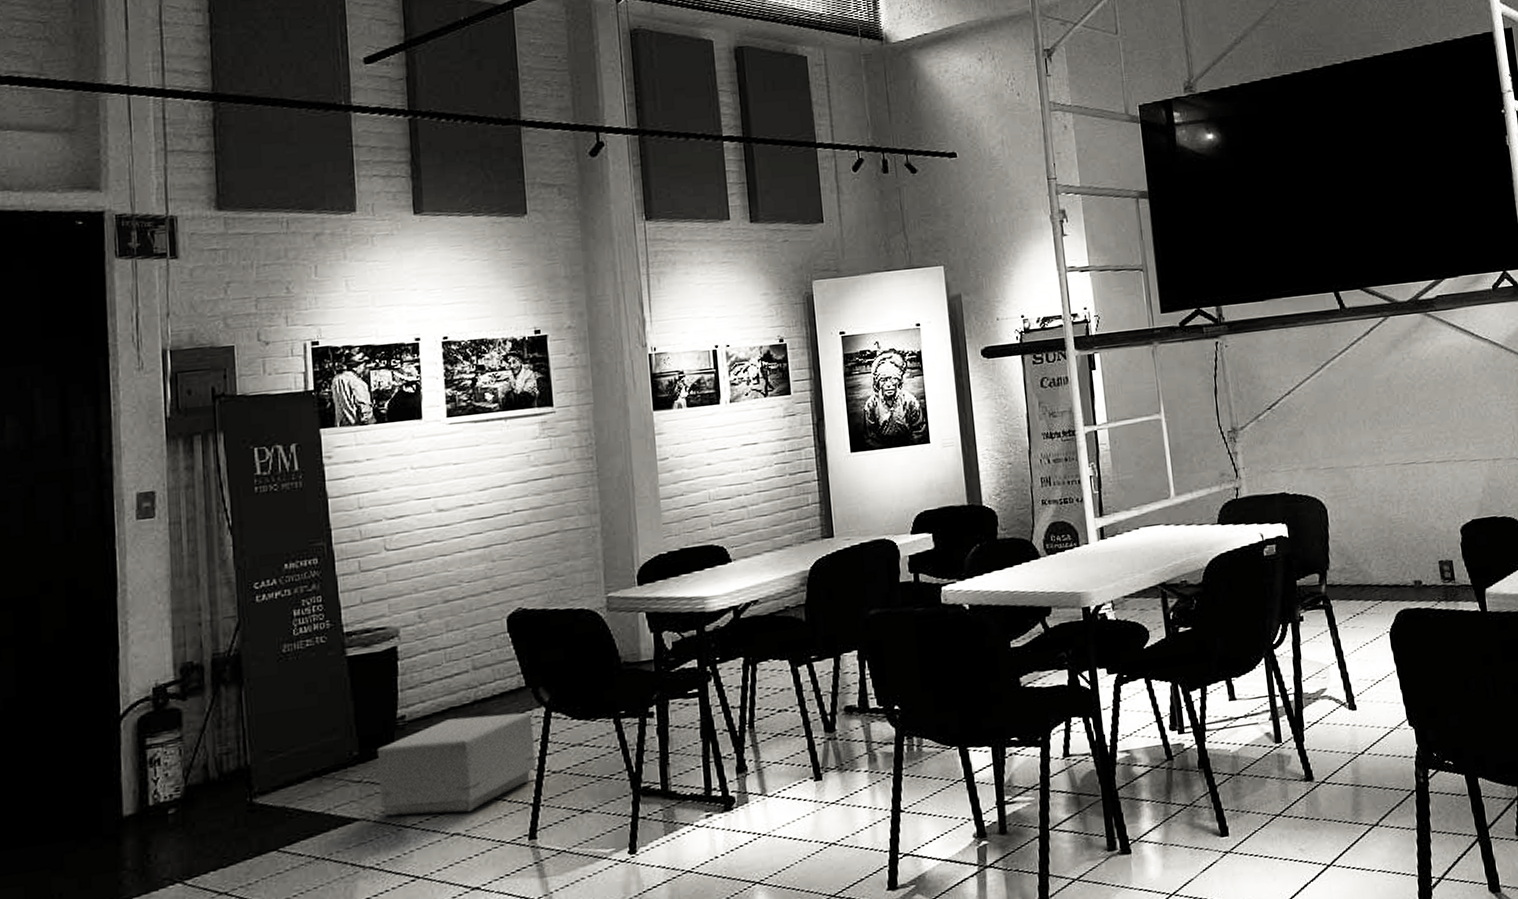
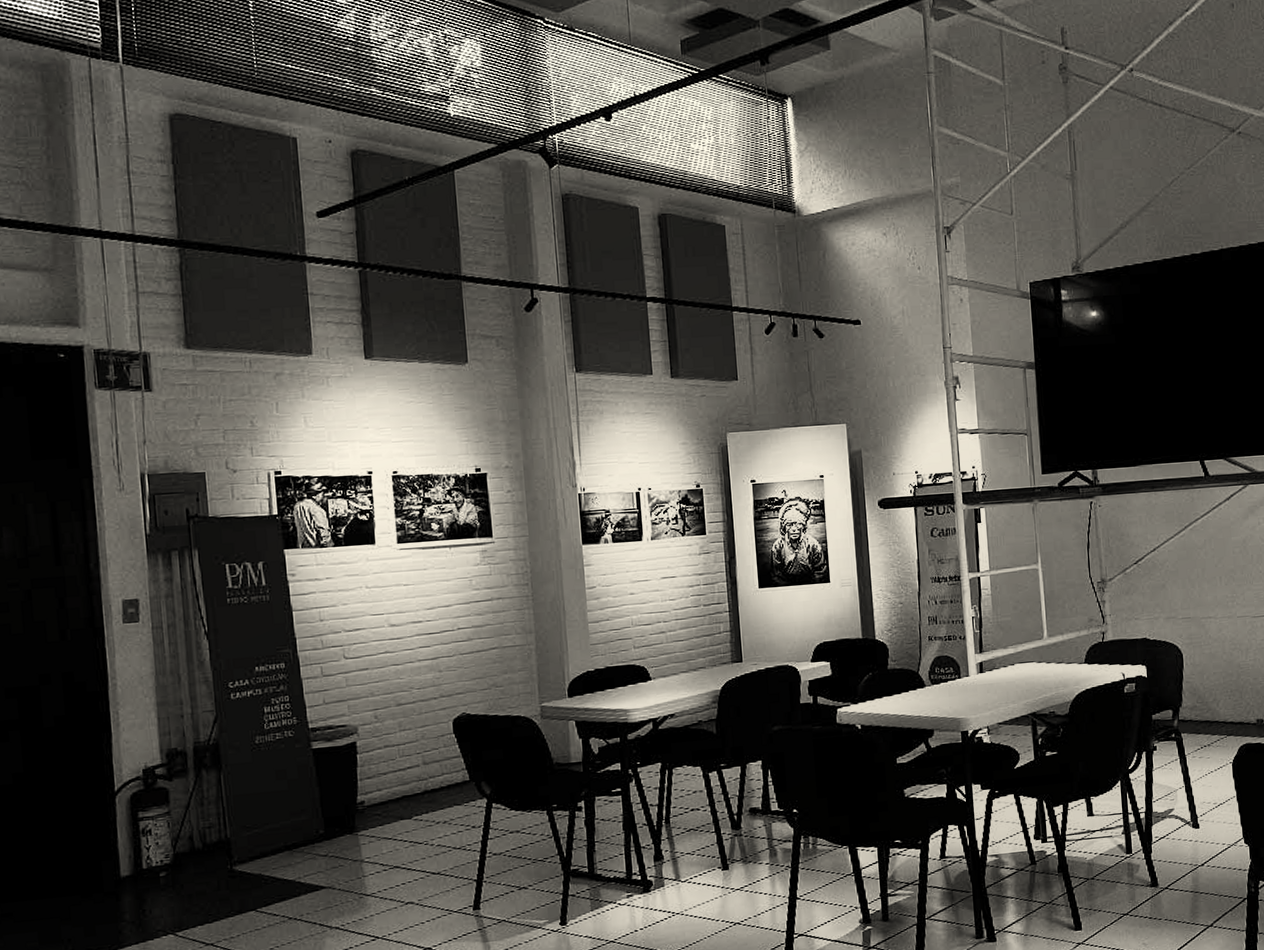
cardboard box: present [376,712,536,816] -> none [340,802,479,885]

